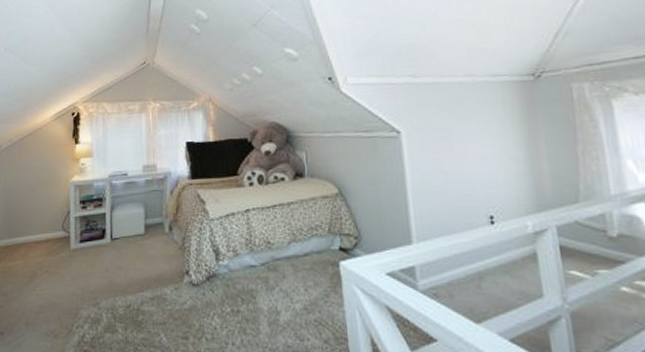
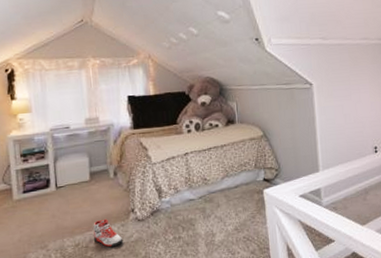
sneaker: none [145,279,175,313] -> present [93,218,123,247]

